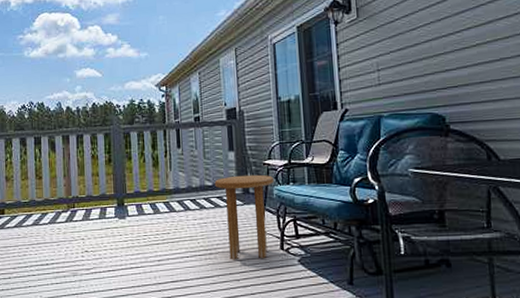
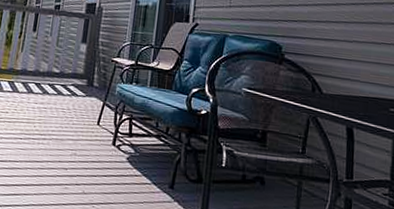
side table: present [214,174,274,260] -> none [61,67,119,151]

